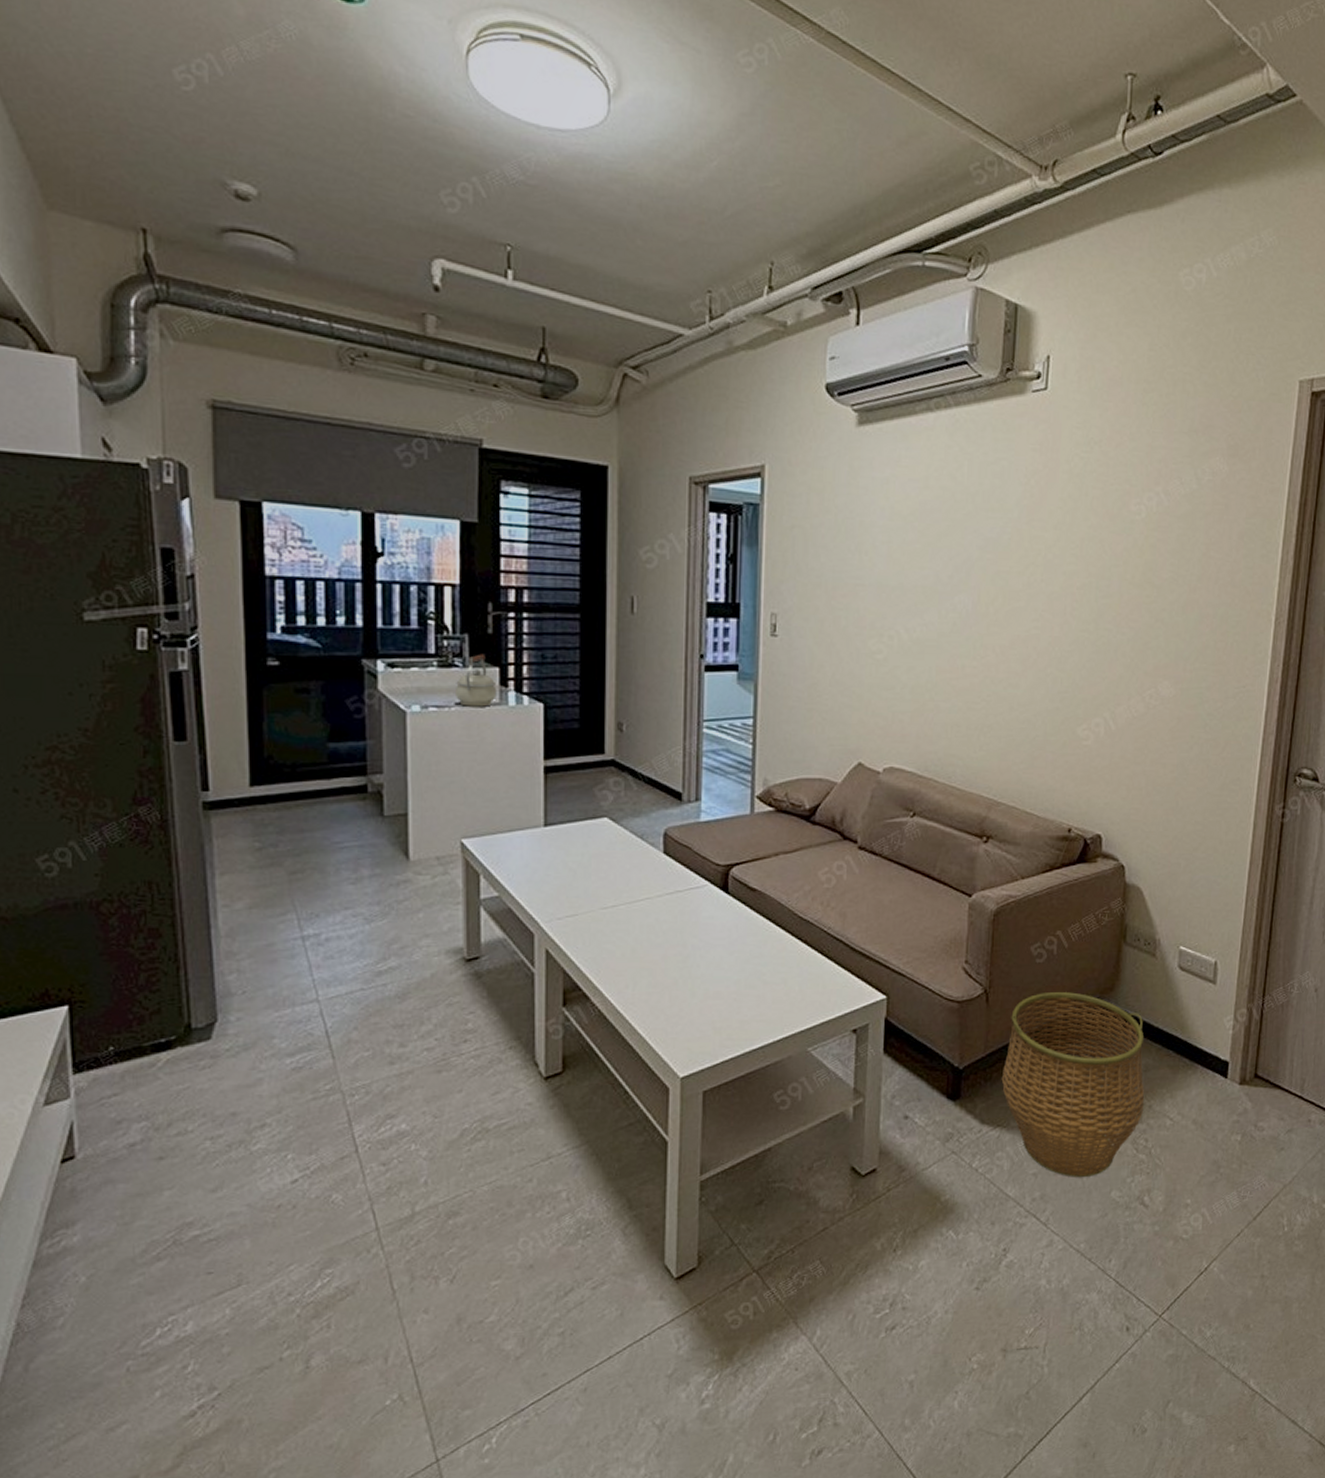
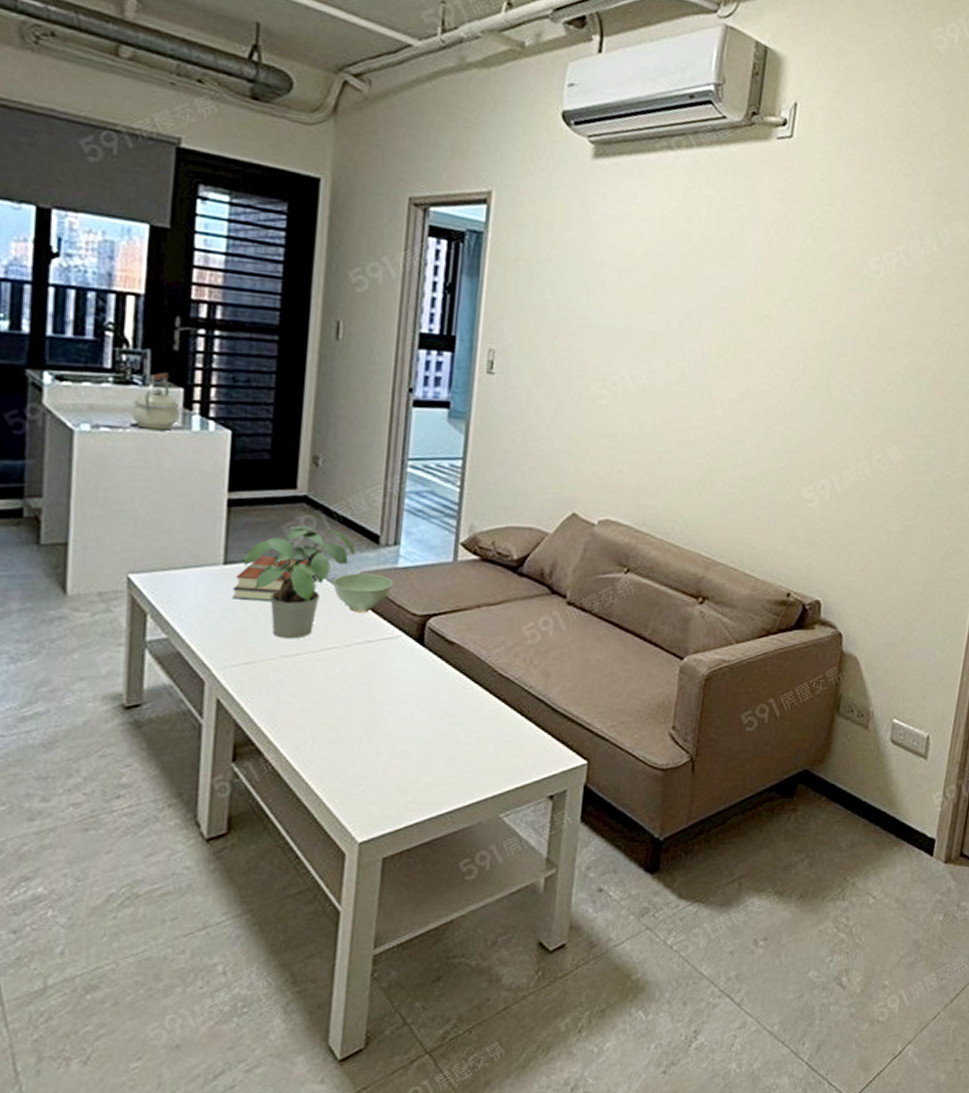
books: none [554,817,628,858] -> present [232,556,317,601]
potted plant: none [562,787,661,892] -> present [244,525,356,639]
bowl: none [642,828,696,866] -> present [332,573,393,613]
basket: present [1001,992,1145,1177] -> none [702,763,852,956]

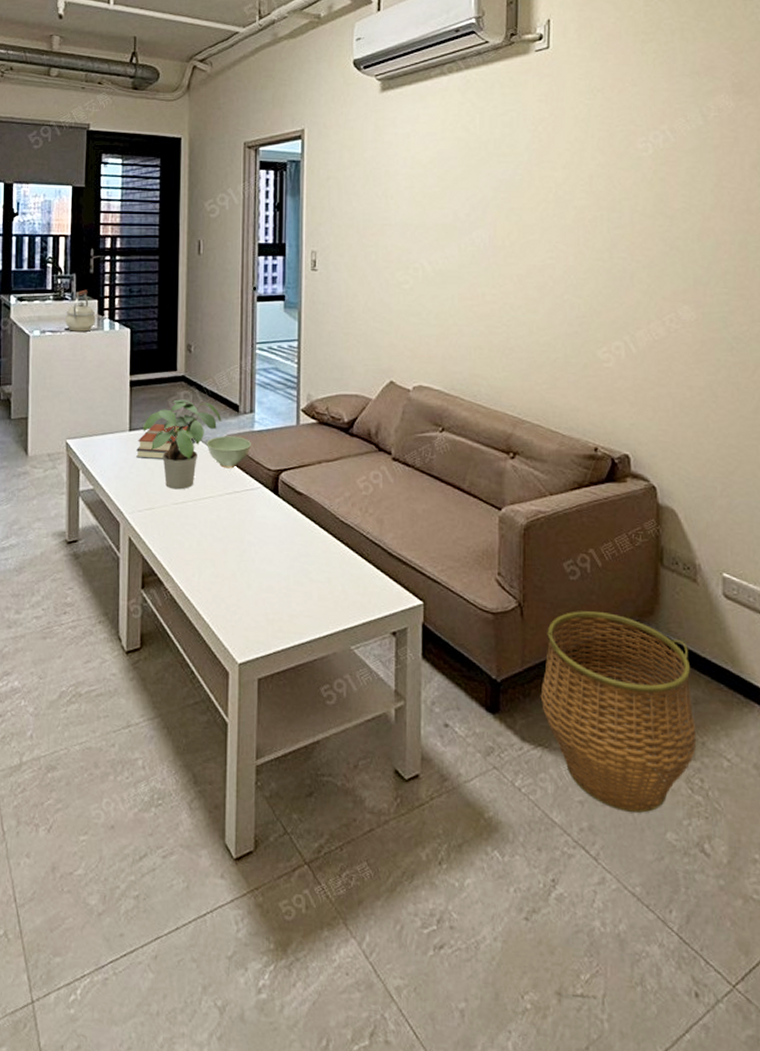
basket: none [702,763,852,956] -> present [540,611,697,813]

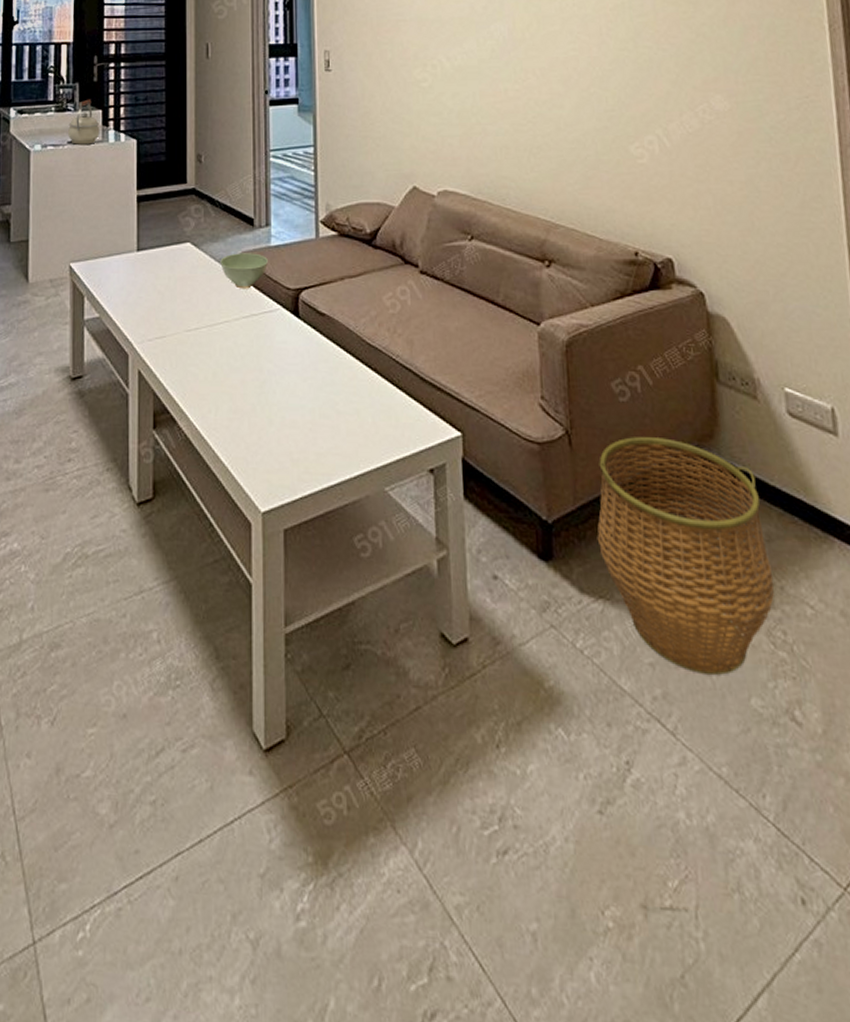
books: present [136,424,195,459] -> none [145,242,208,281]
potted plant: present [143,399,222,490] -> none [152,214,236,315]

